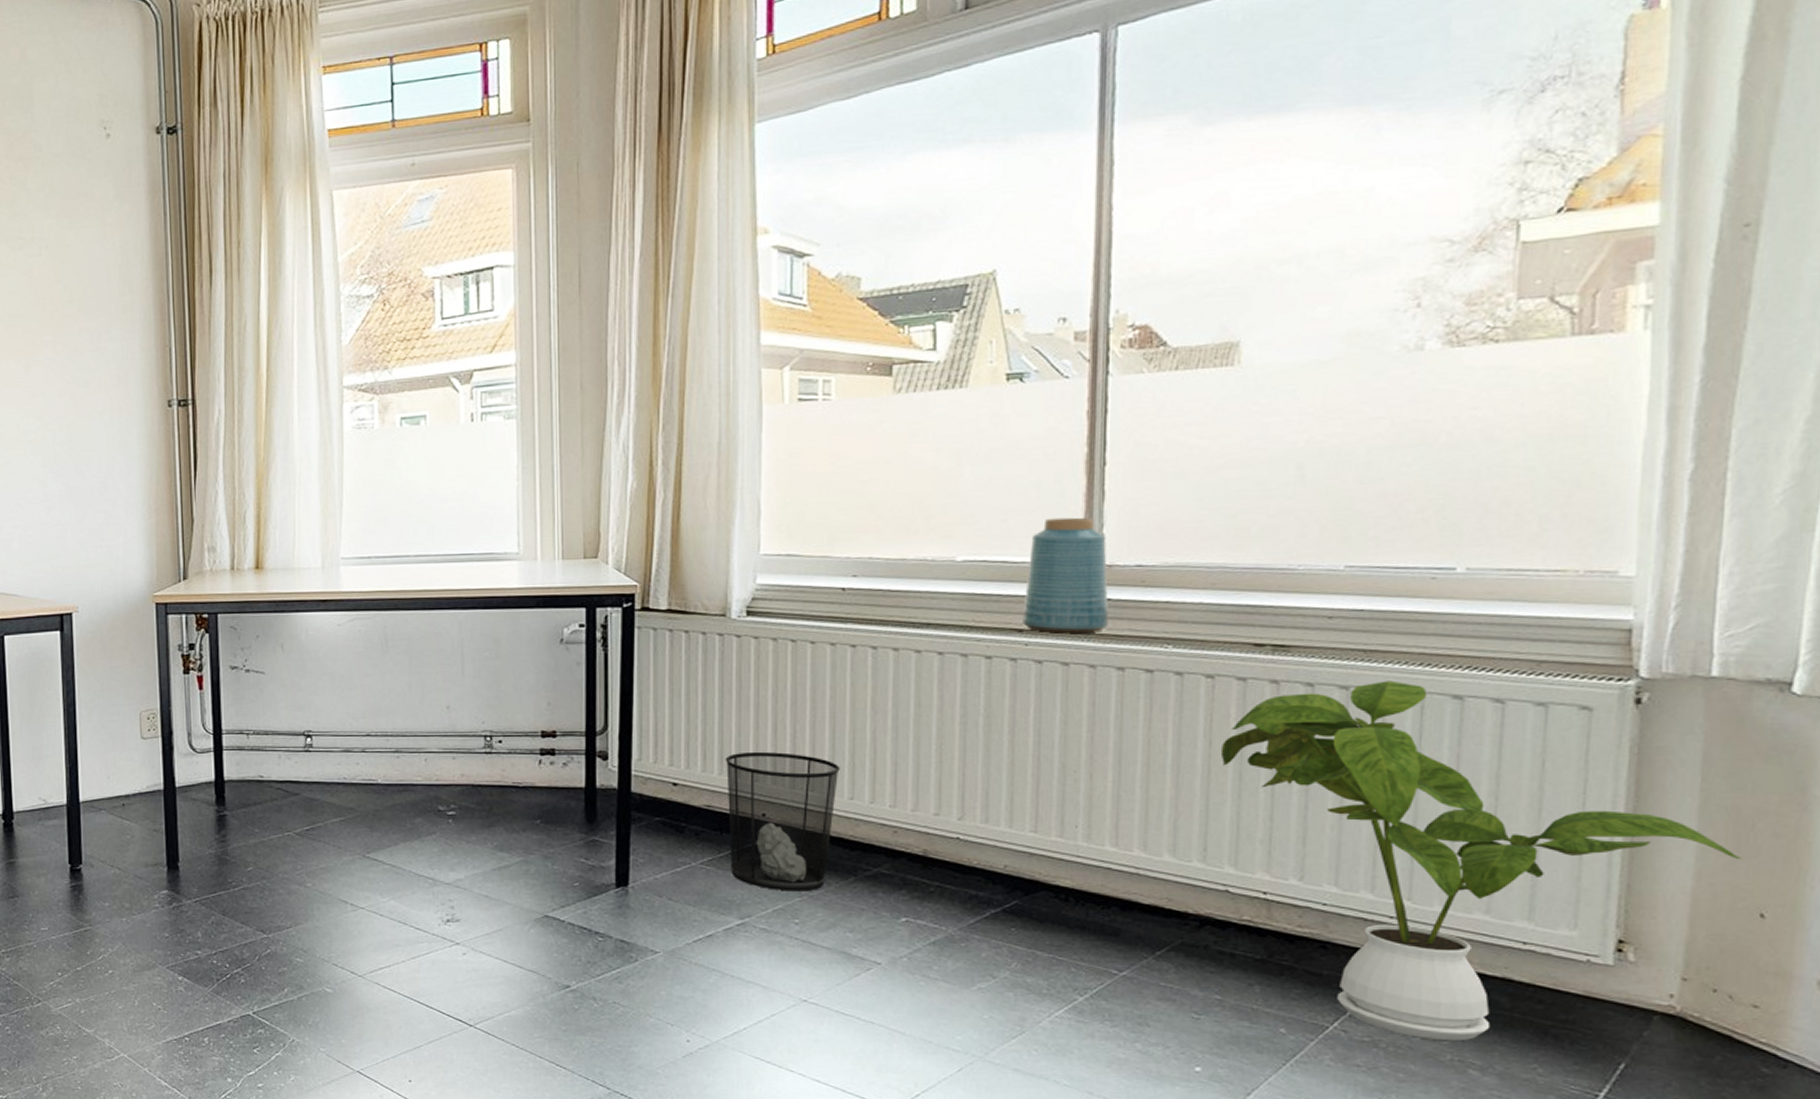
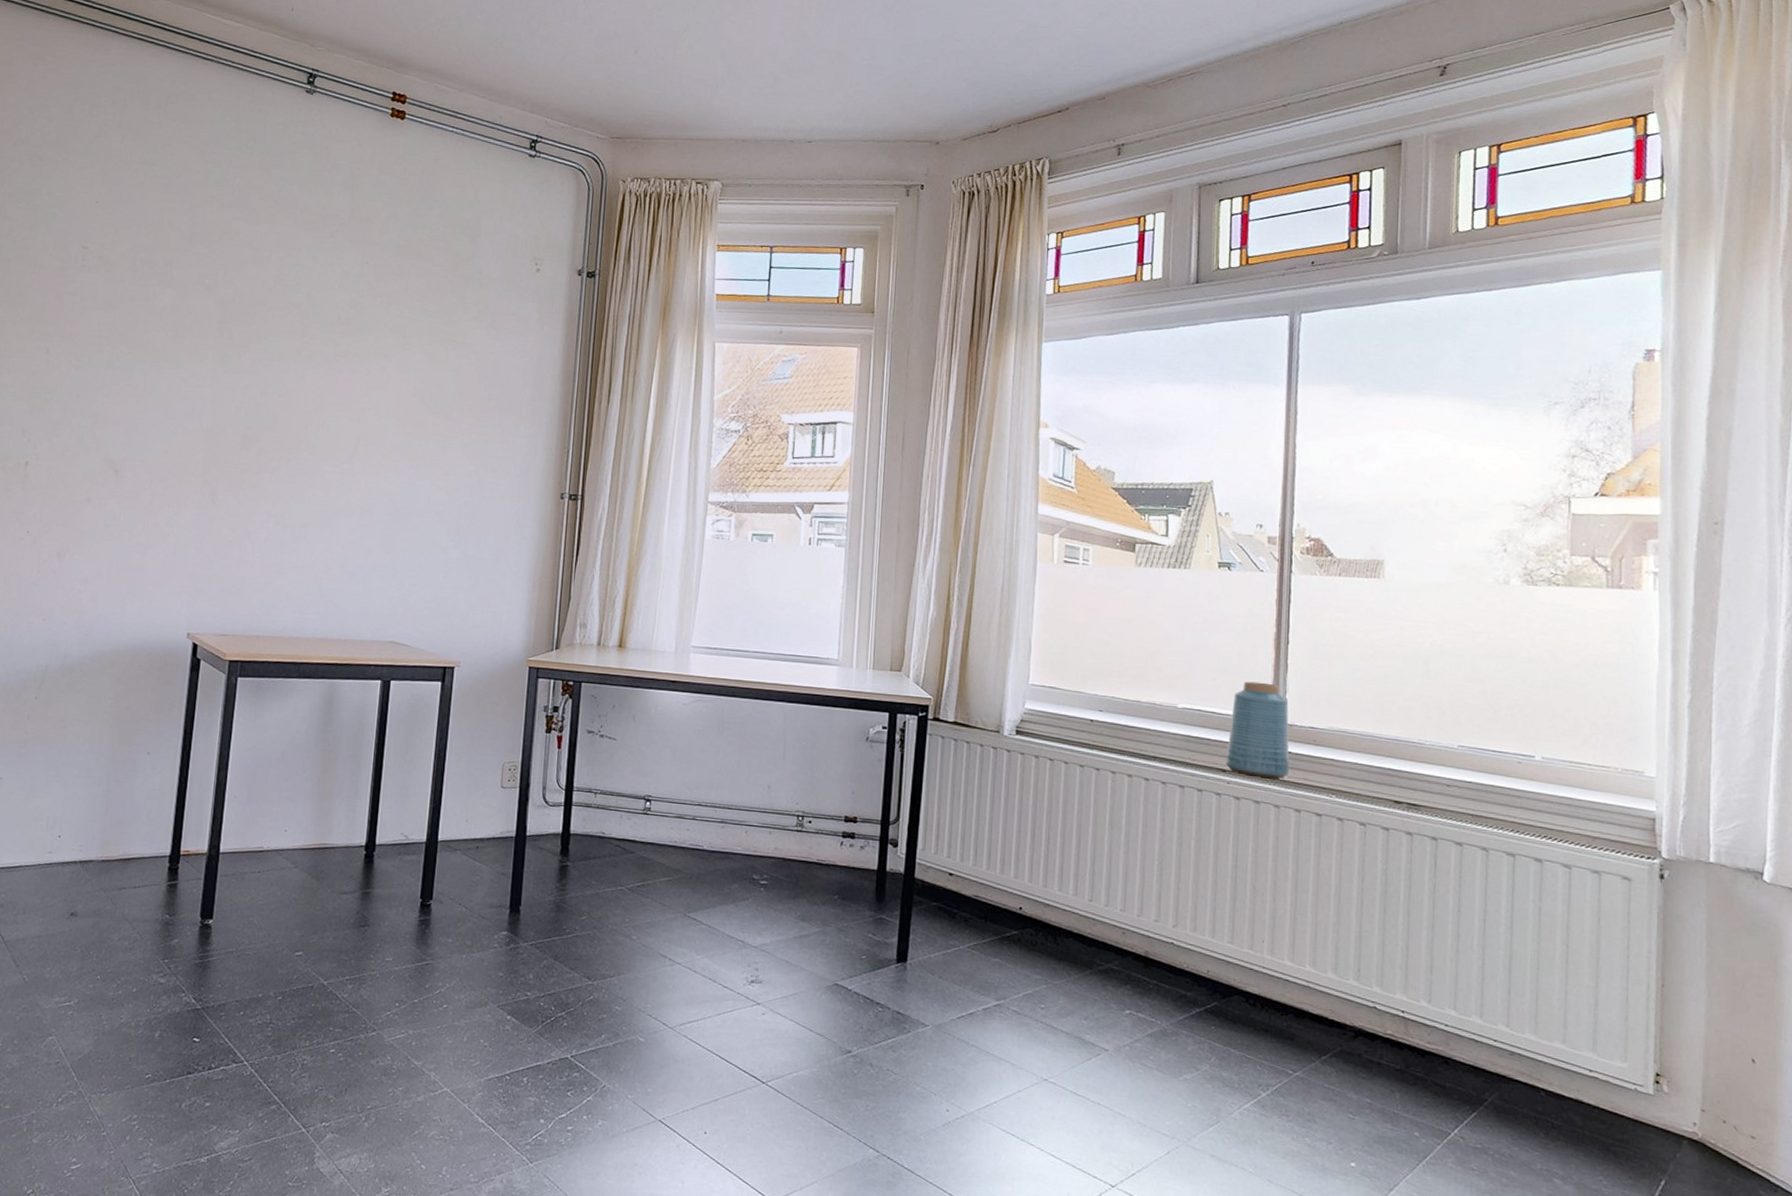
waste bin: present [725,751,840,892] -> none [992,851,1083,980]
house plant: present [1220,680,1742,1042] -> none [1370,841,1738,1153]

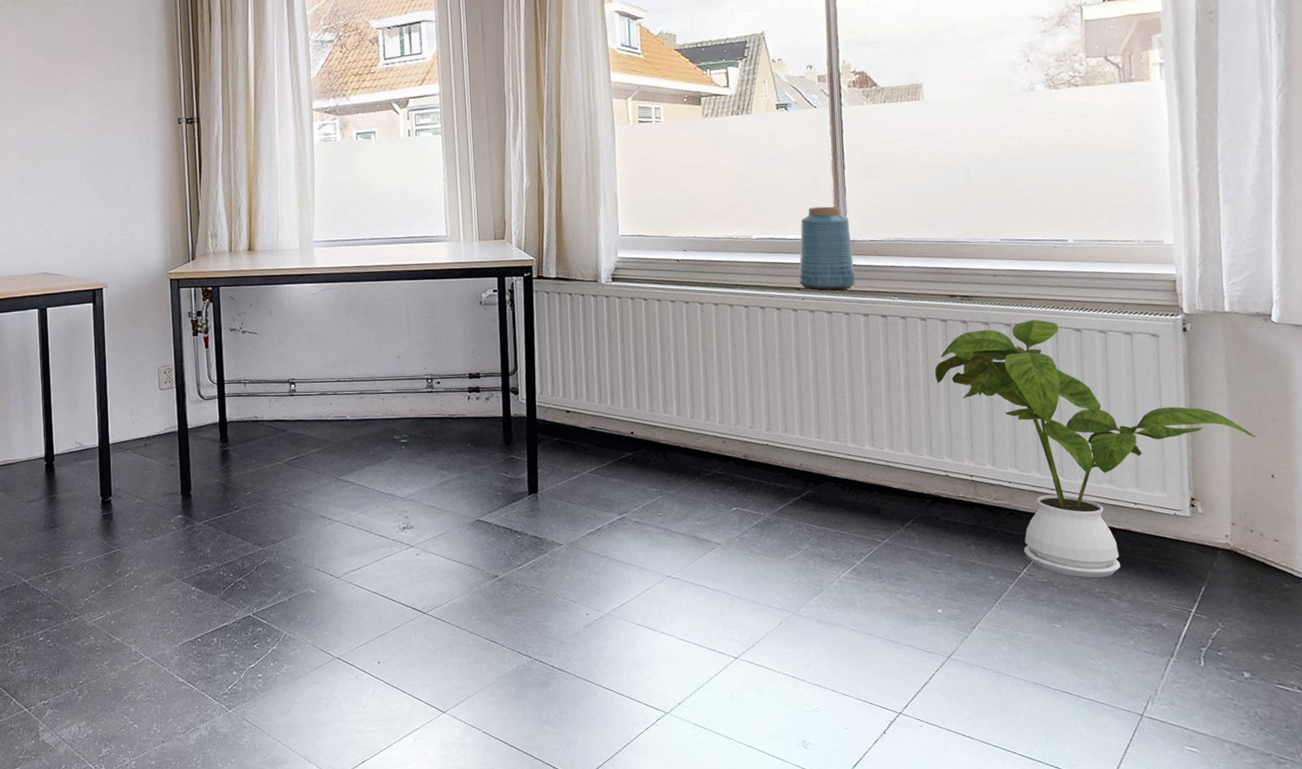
house plant: none [1370,841,1738,1153] -> present [934,319,1257,579]

